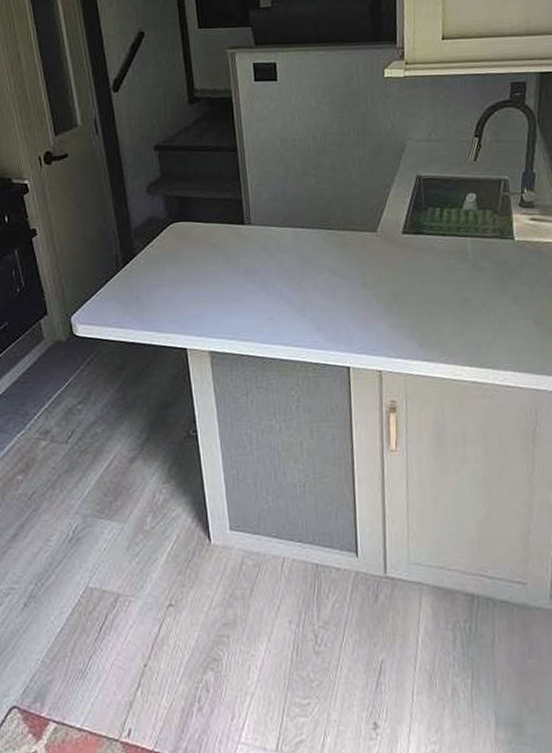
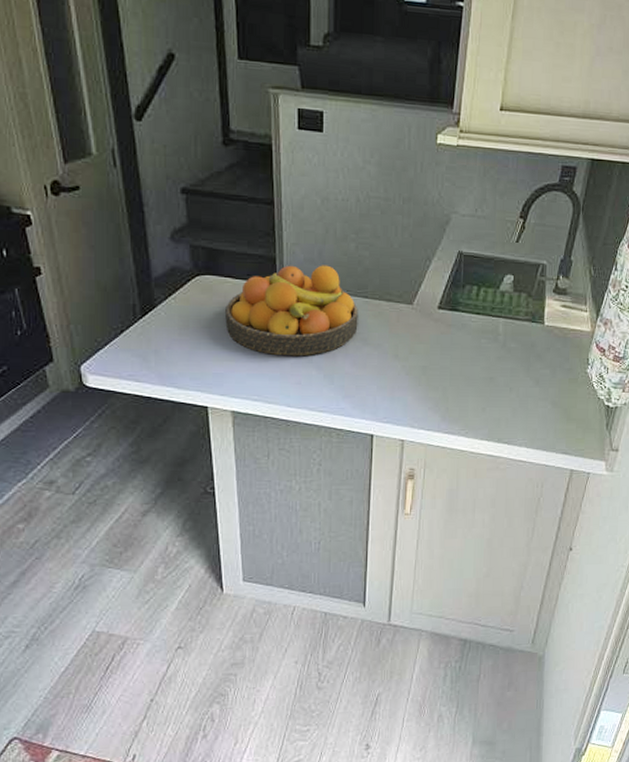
fruit bowl: none [197,201,325,293] -> present [224,265,358,356]

